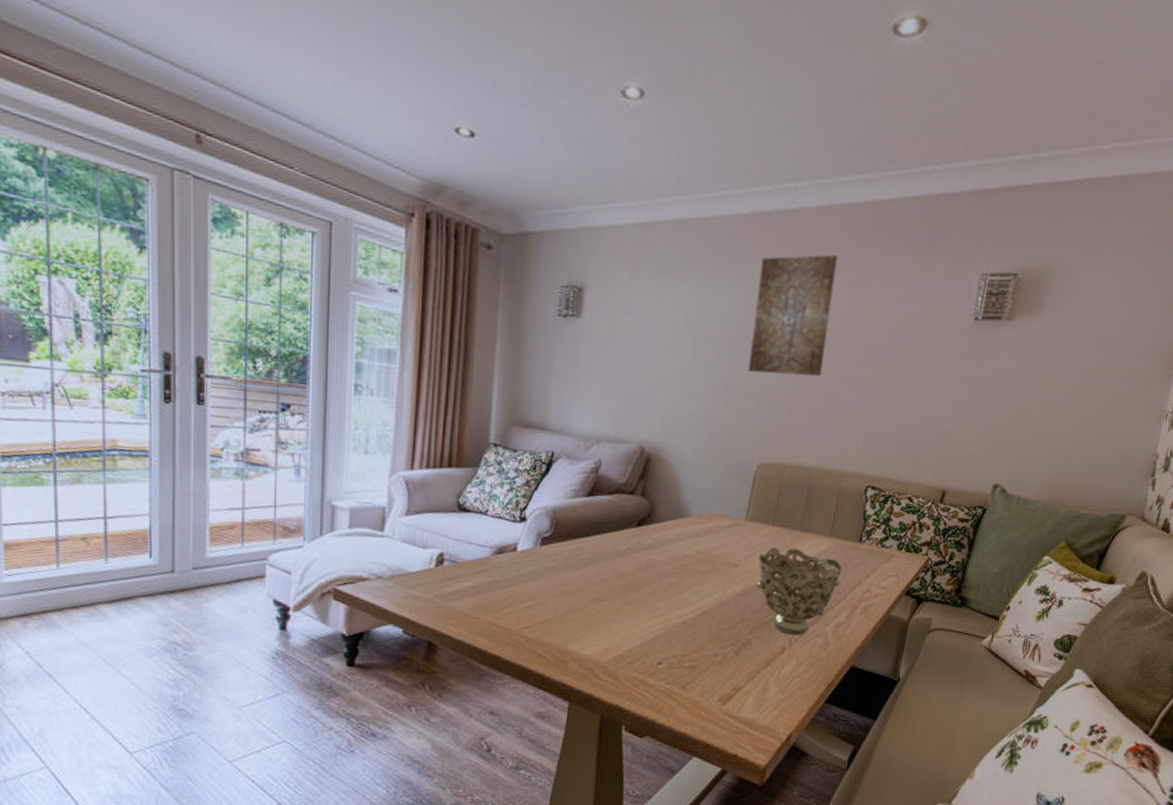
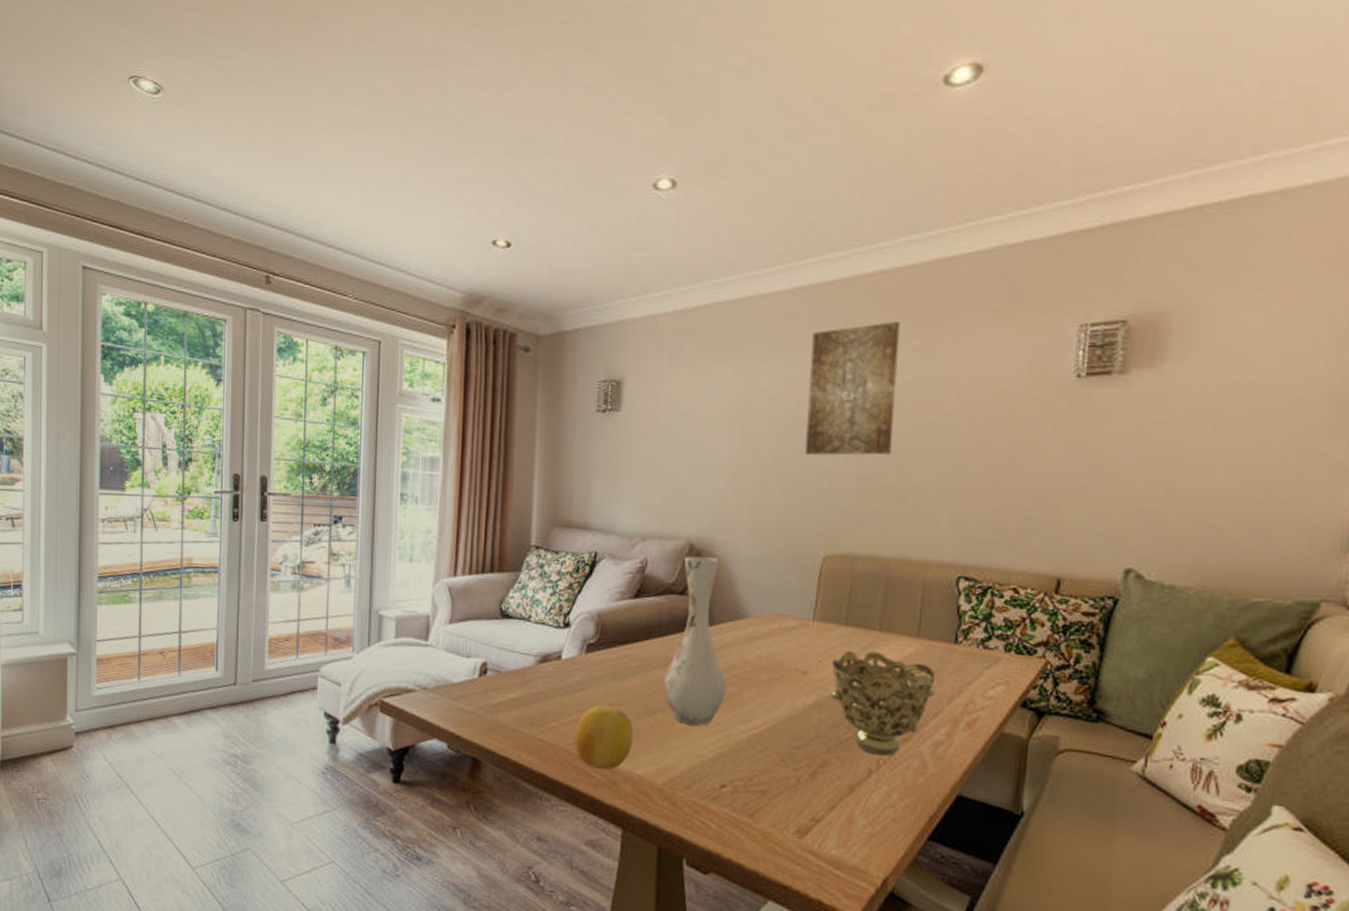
fruit: none [527,593,583,651] -> present [574,705,634,771]
vase: none [611,459,668,611] -> present [664,556,727,726]

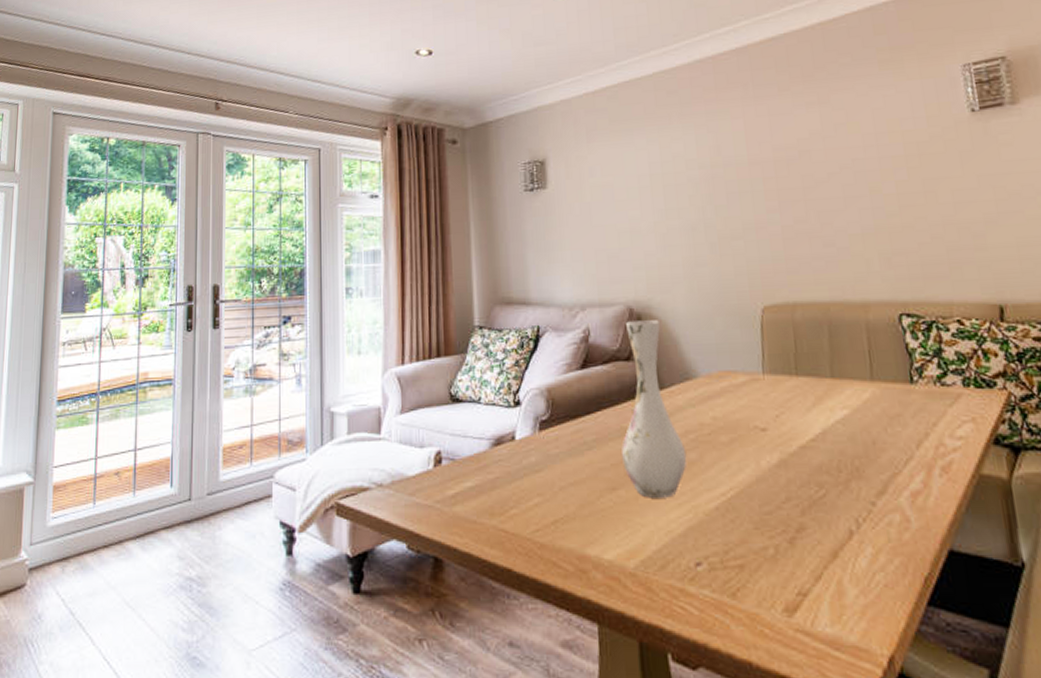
fruit: present [574,705,634,771] -> none [536,486,599,558]
wall art: present [805,322,901,456] -> none [716,80,810,210]
decorative bowl: present [831,651,936,756] -> none [789,400,902,513]

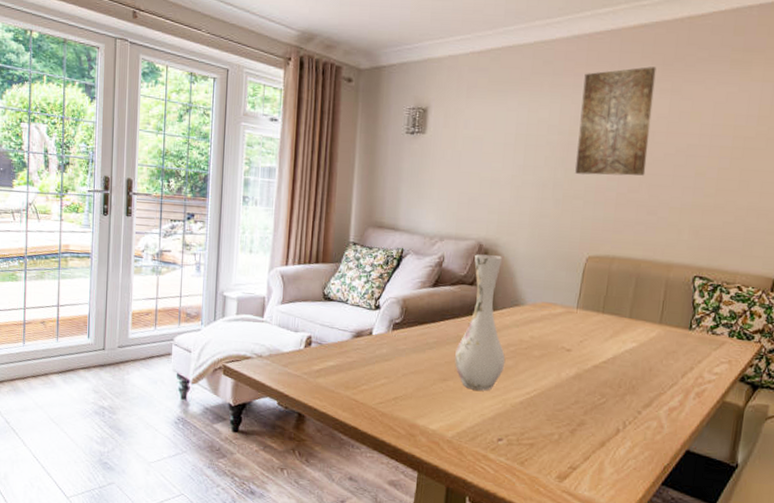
wall art: none [716,80,810,210] -> present [575,67,657,176]

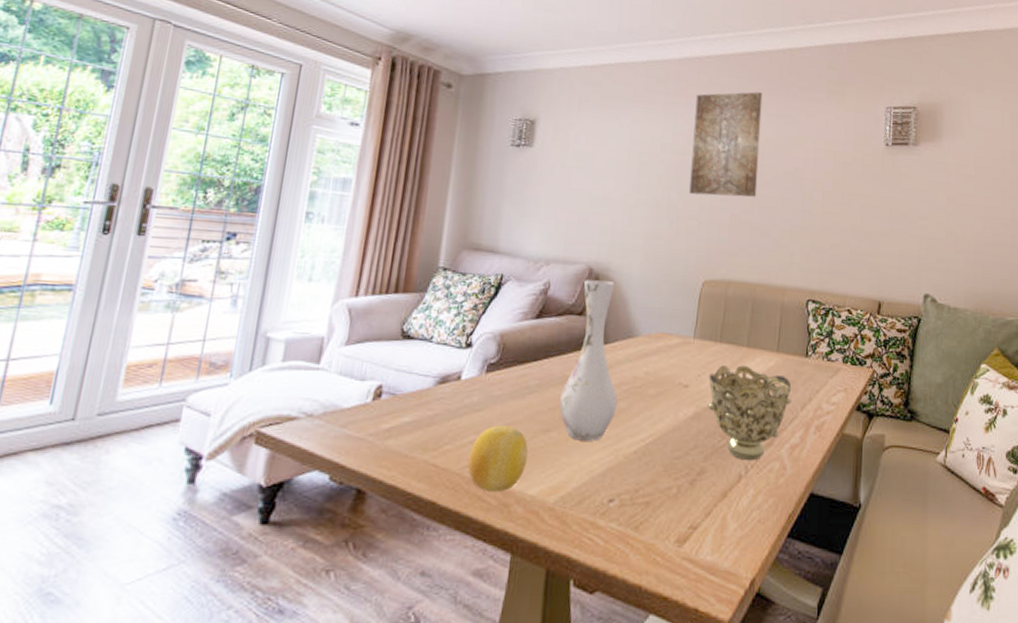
fruit: none [381,373,430,425] -> present [467,425,529,493]
decorative bowl: none [589,334,673,418] -> present [708,365,792,461]

